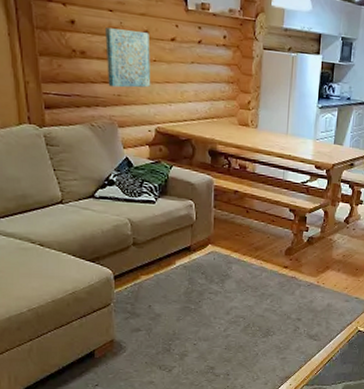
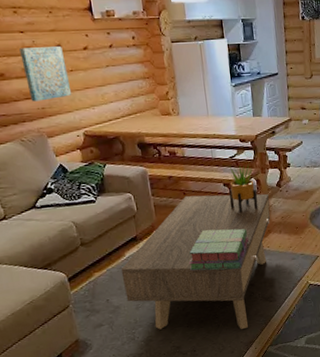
coffee table: none [168,215,334,363] -> present [121,193,271,330]
stack of books: none [238,253,306,301] -> present [188,228,250,271]
potted plant: none [292,191,323,243] -> present [228,163,258,213]

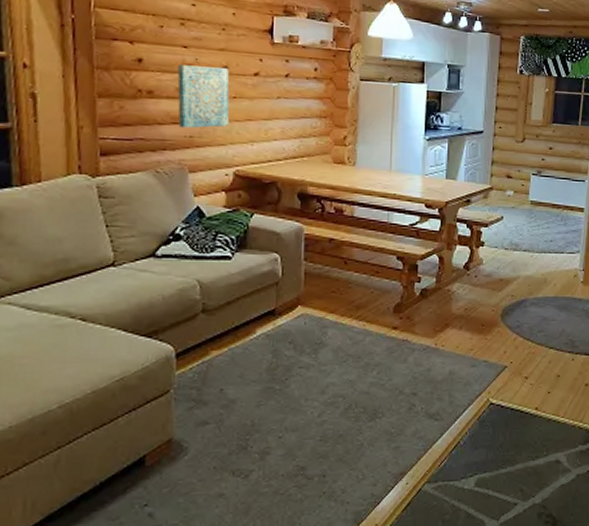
coffee table: present [121,193,271,330] -> none [246,267,452,455]
stack of books: present [188,228,250,271] -> none [335,312,420,371]
potted plant: present [228,163,258,213] -> none [401,234,437,296]

